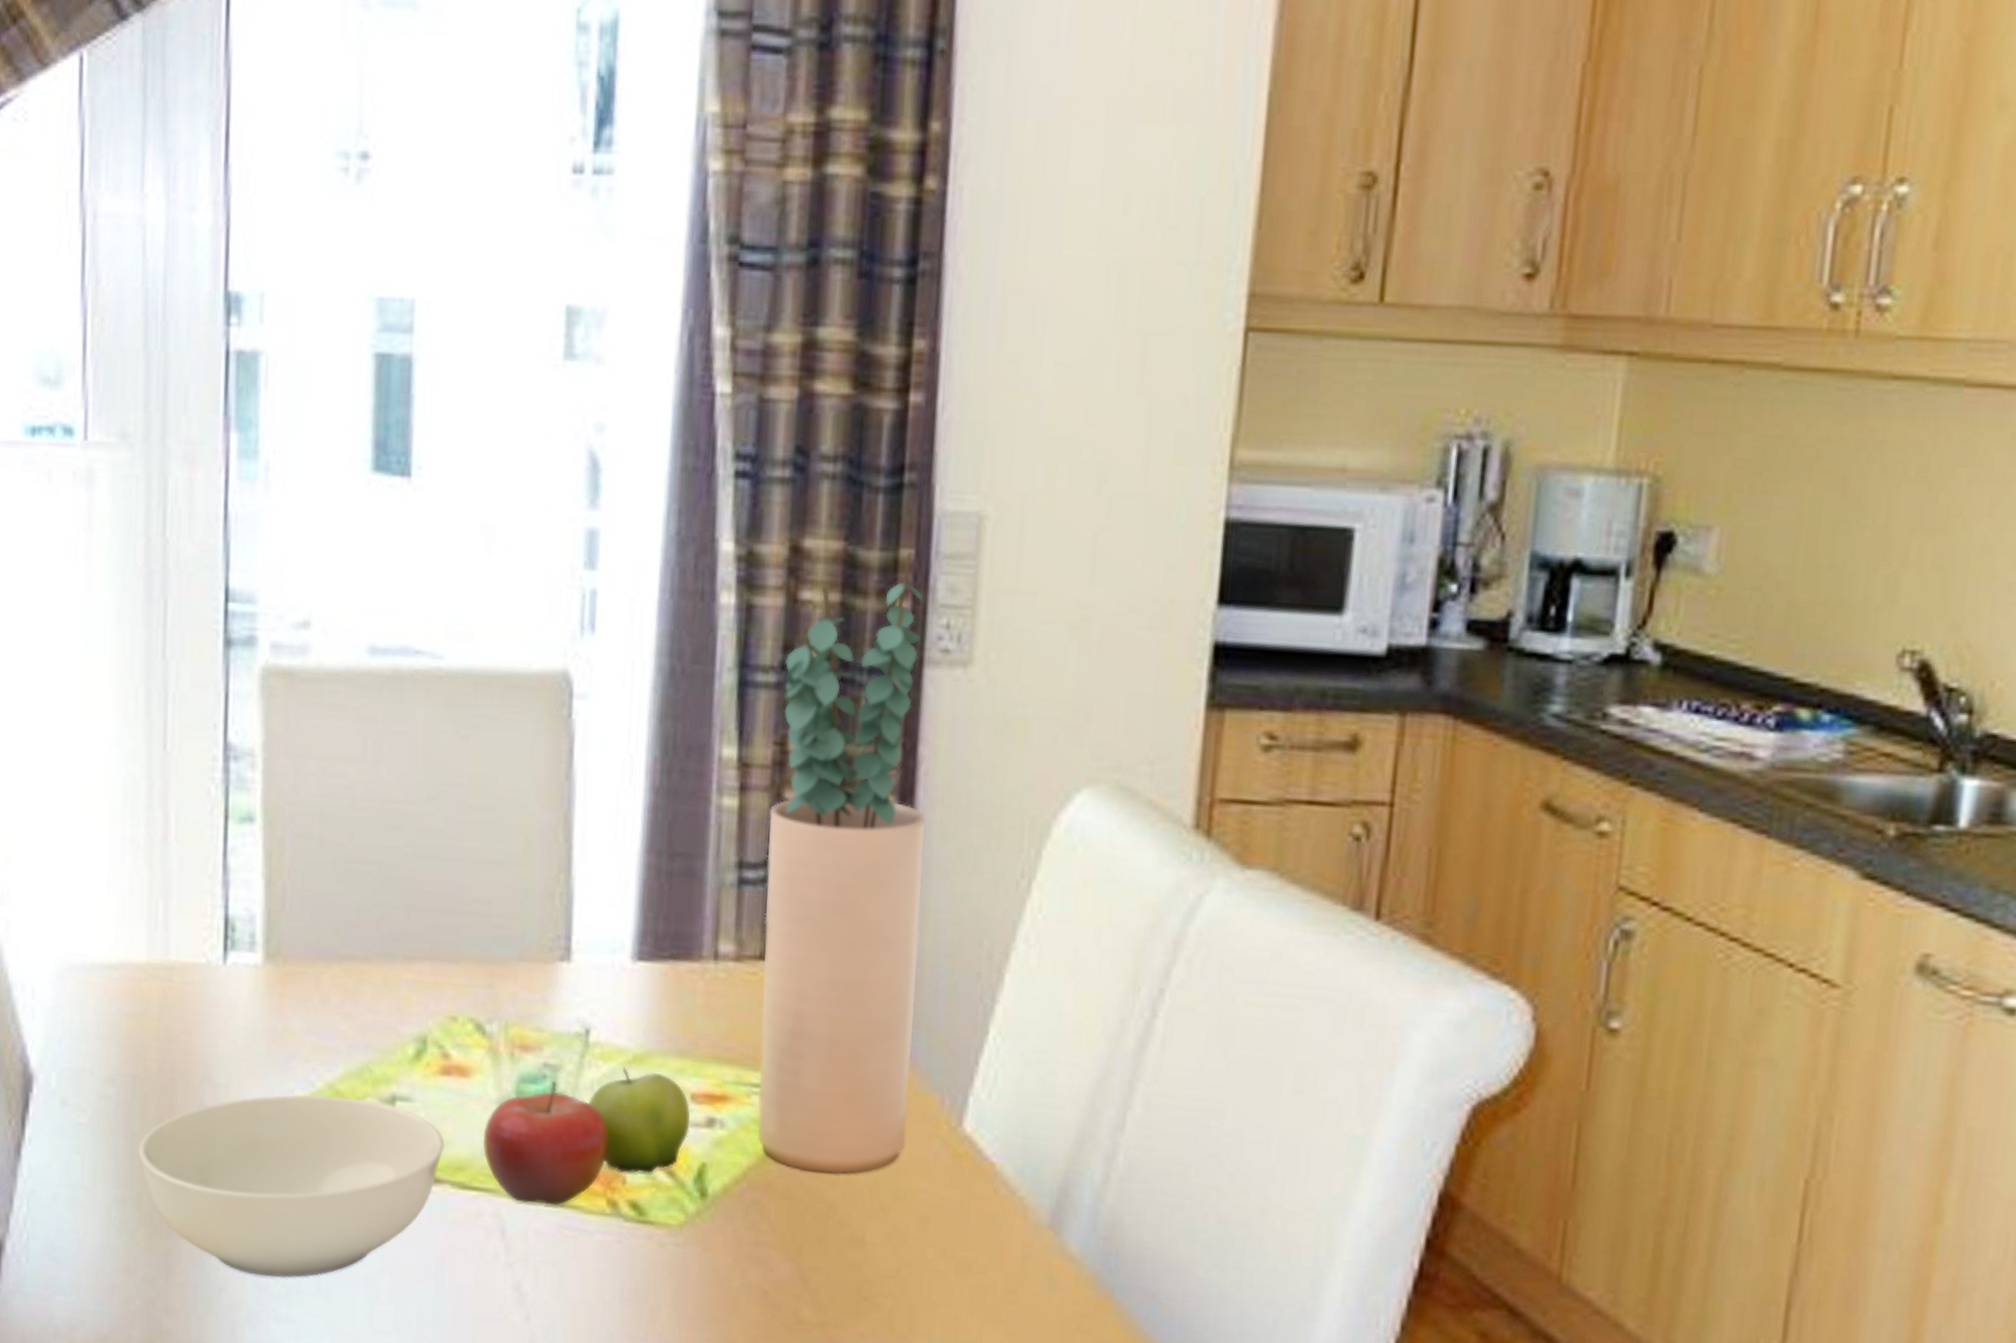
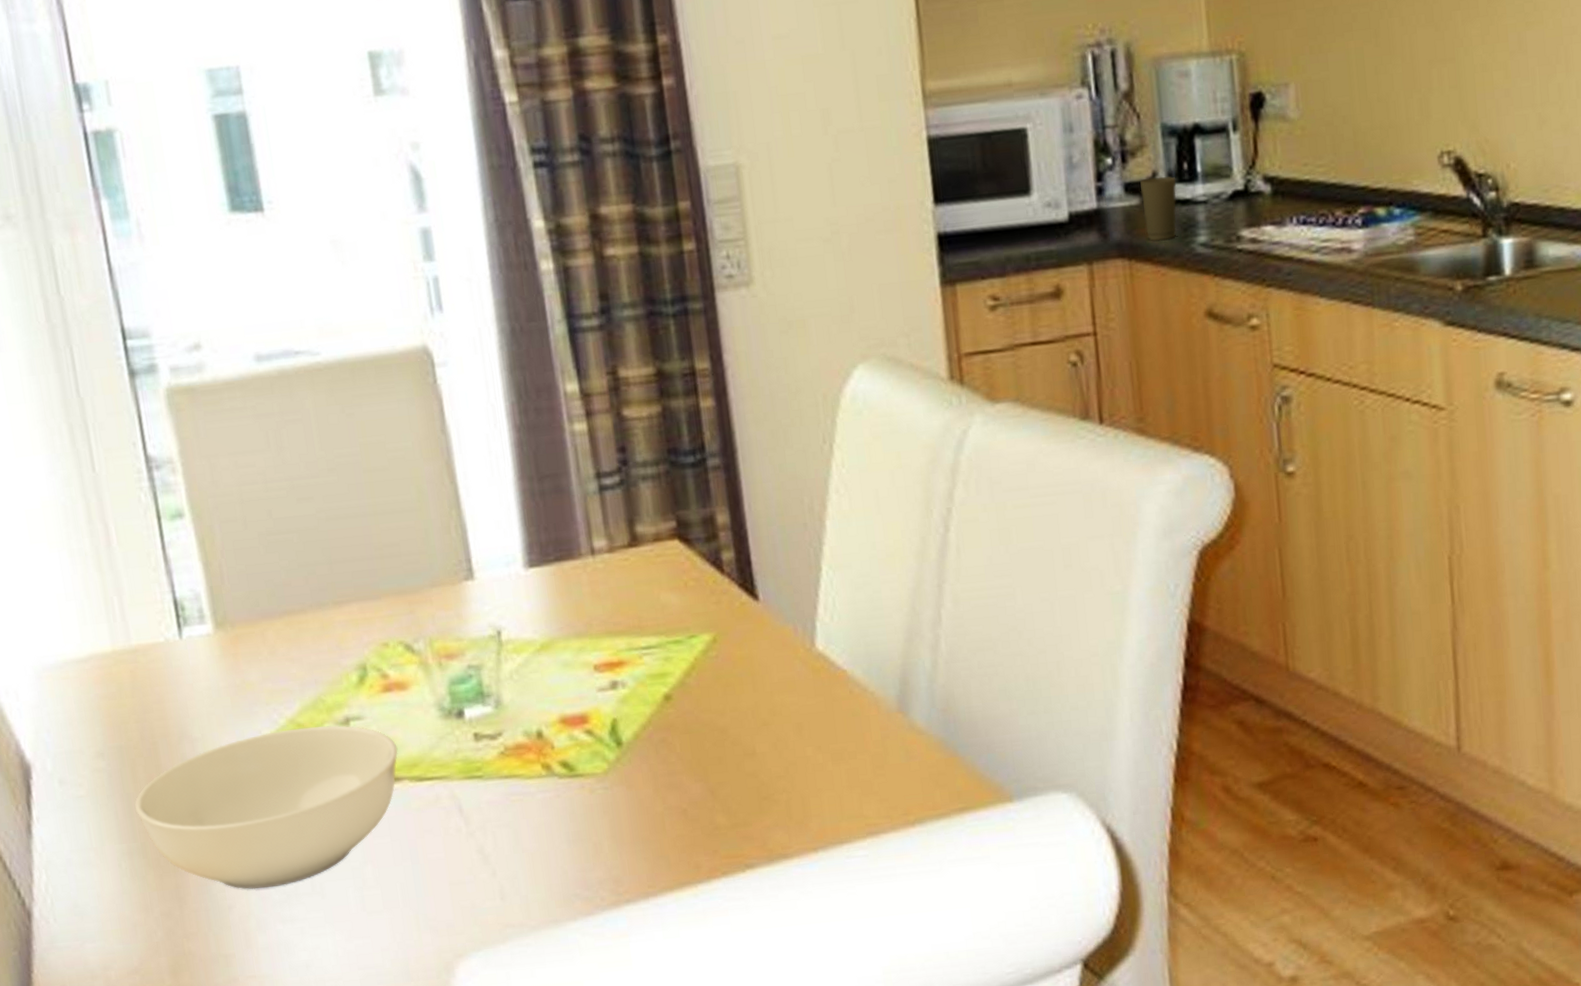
fruit: present [482,1080,609,1206] -> none [427,678,534,782]
fruit: present [588,1068,691,1173] -> none [510,654,598,739]
vase: present [756,552,927,1174] -> none [602,203,774,708]
cup: none [1484,618,1537,703] -> present [1140,176,1177,242]

